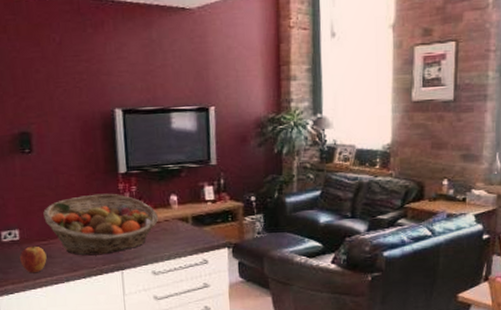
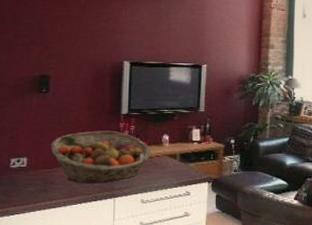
apple: present [20,246,47,274] -> none [24,172,49,197]

